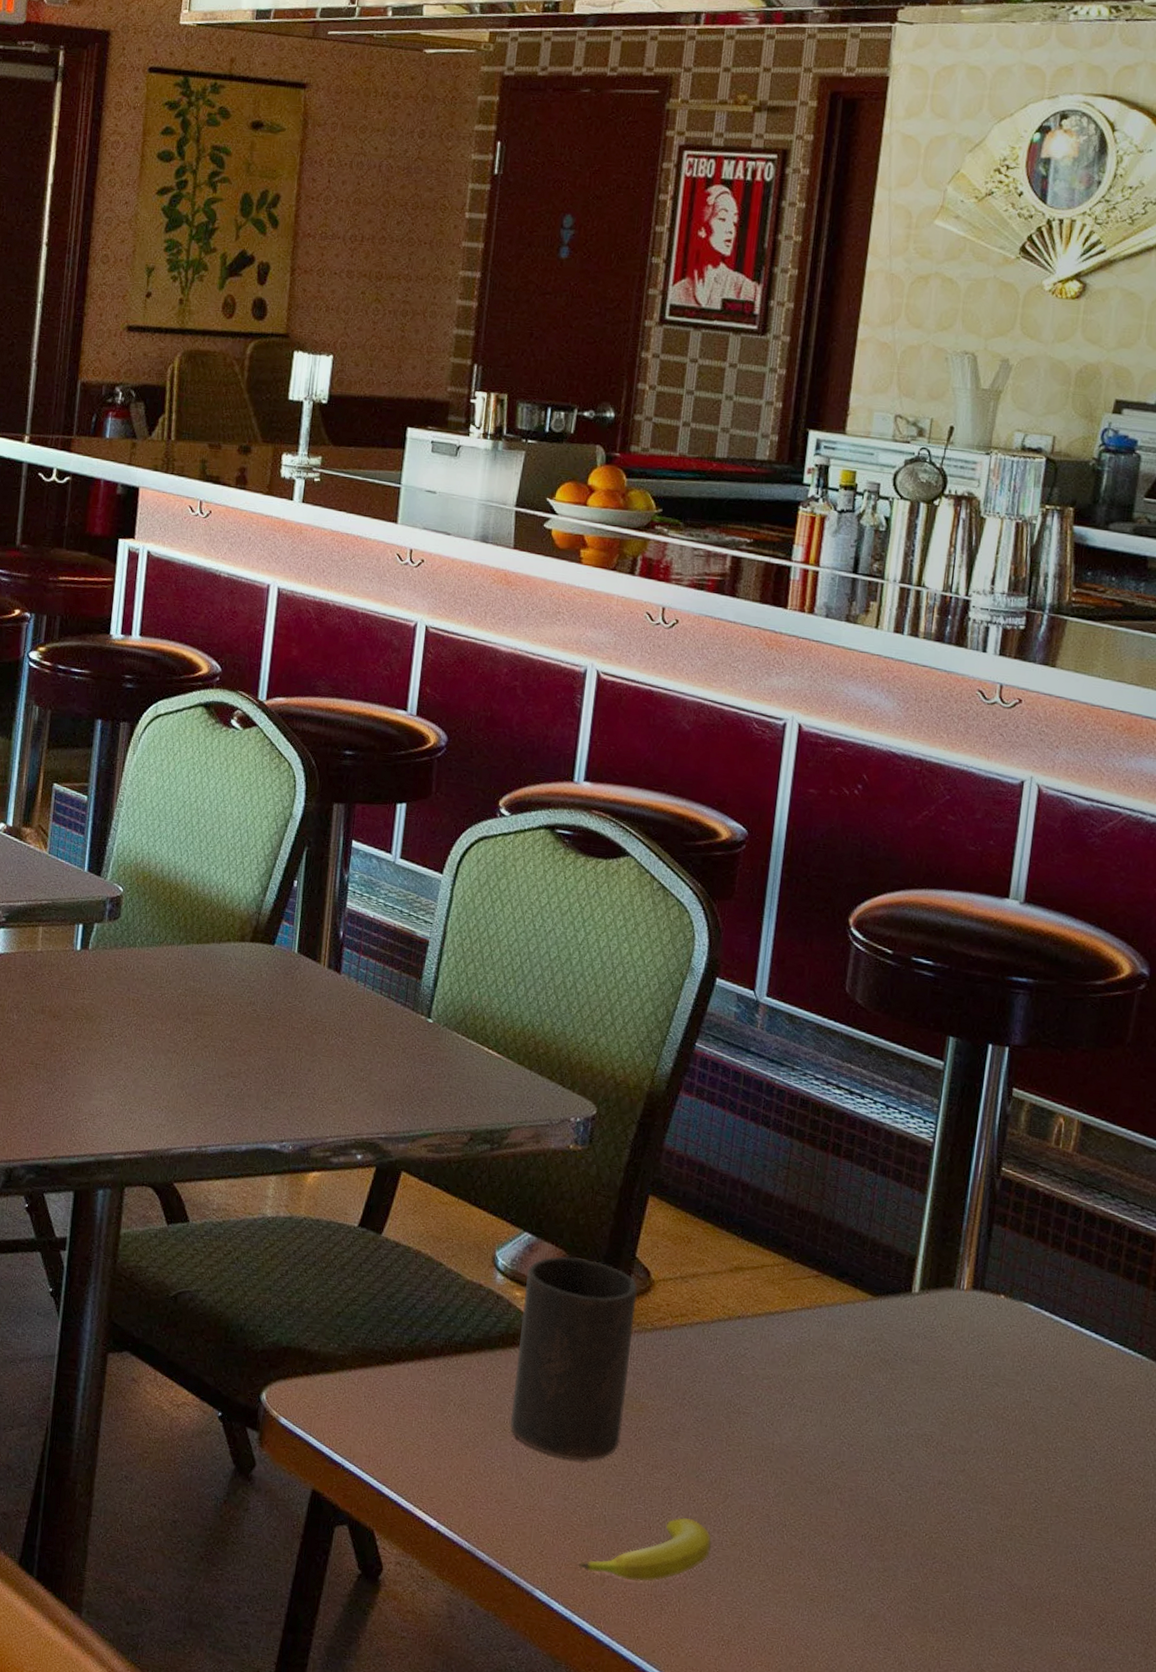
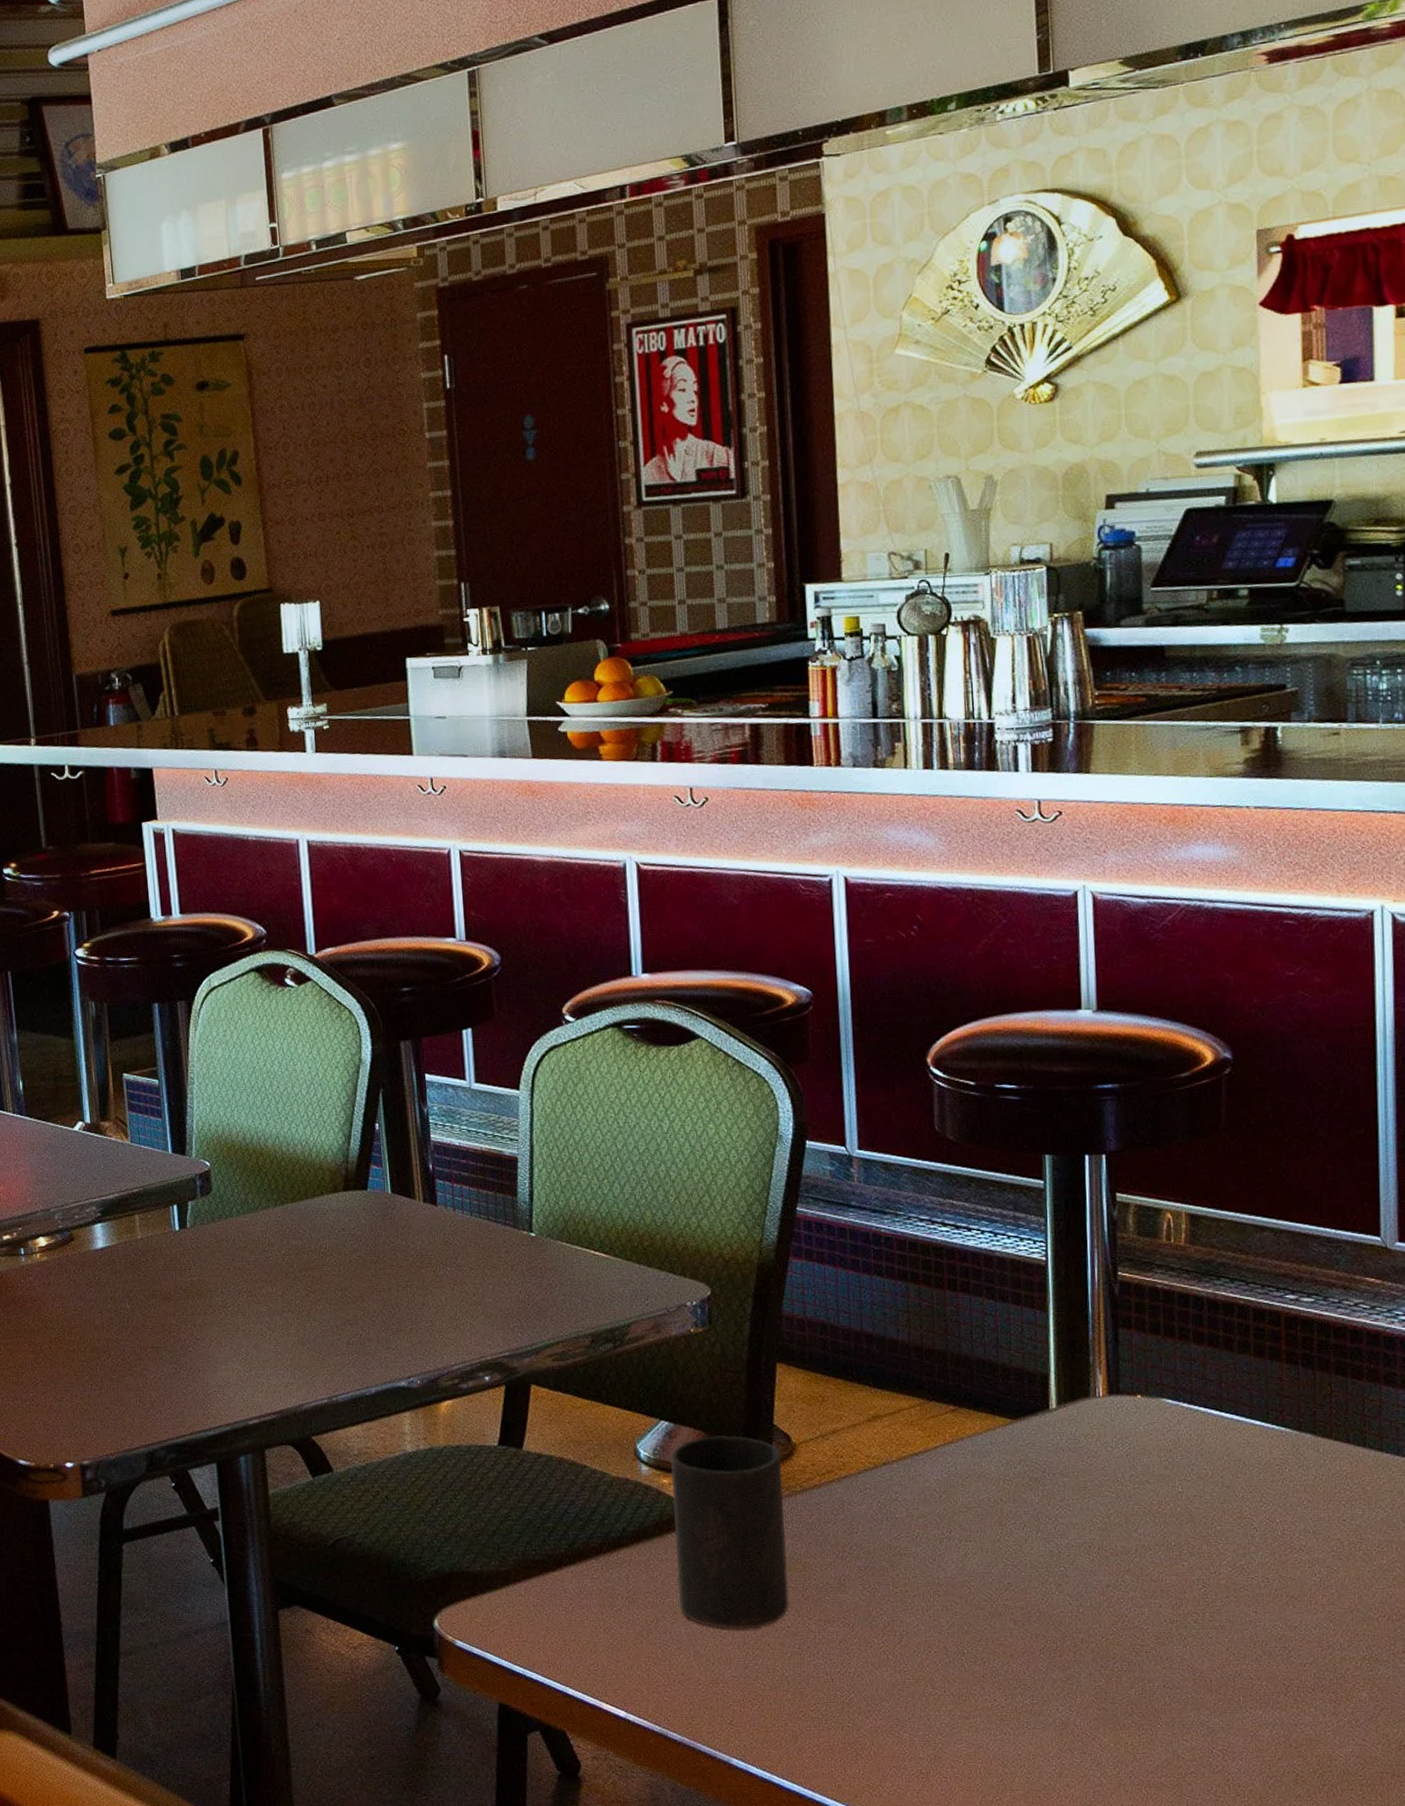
banana: present [578,1517,711,1581] -> none [769,1665,895,1733]

